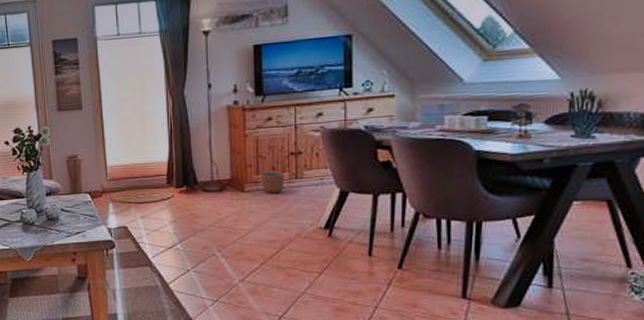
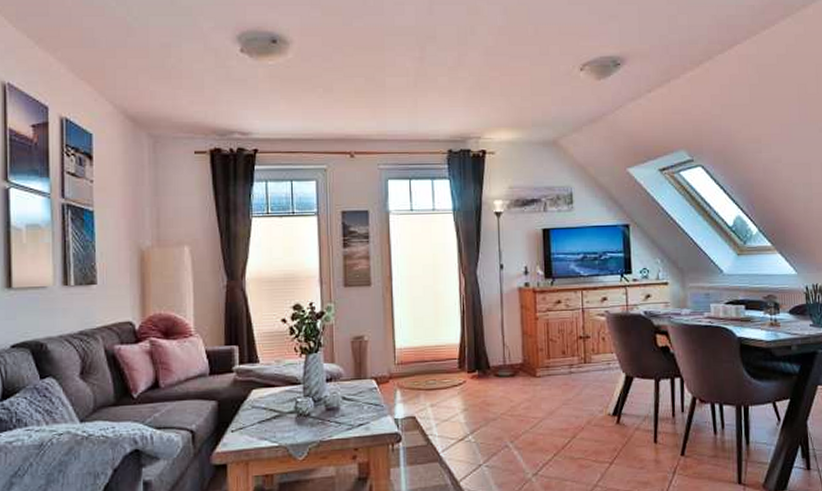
planter: present [261,171,284,194] -> none [552,355,574,379]

